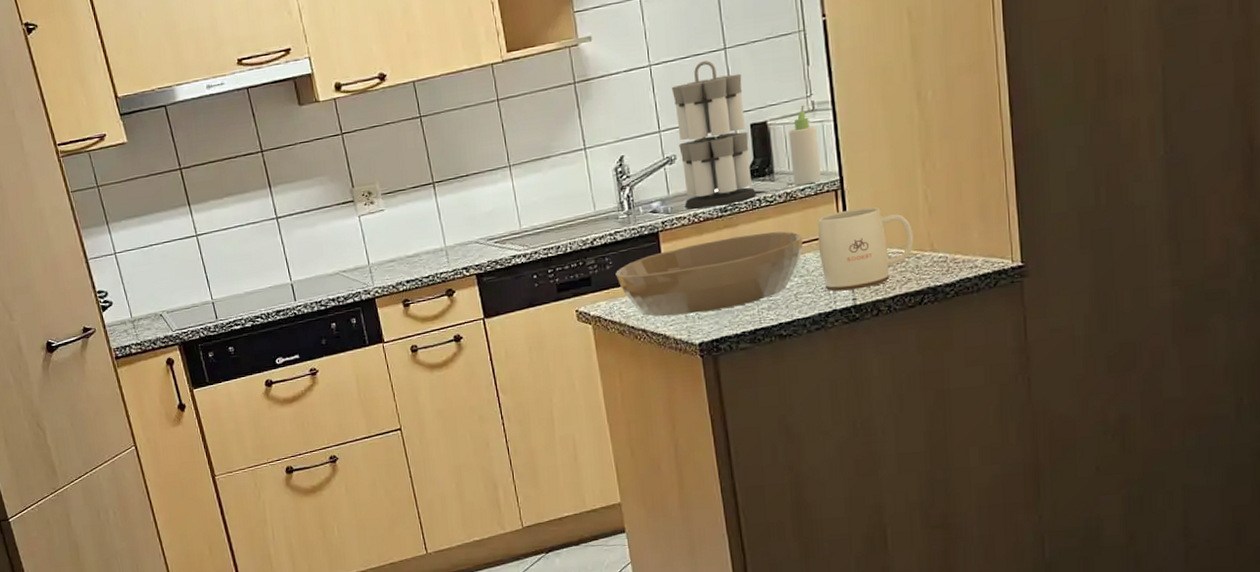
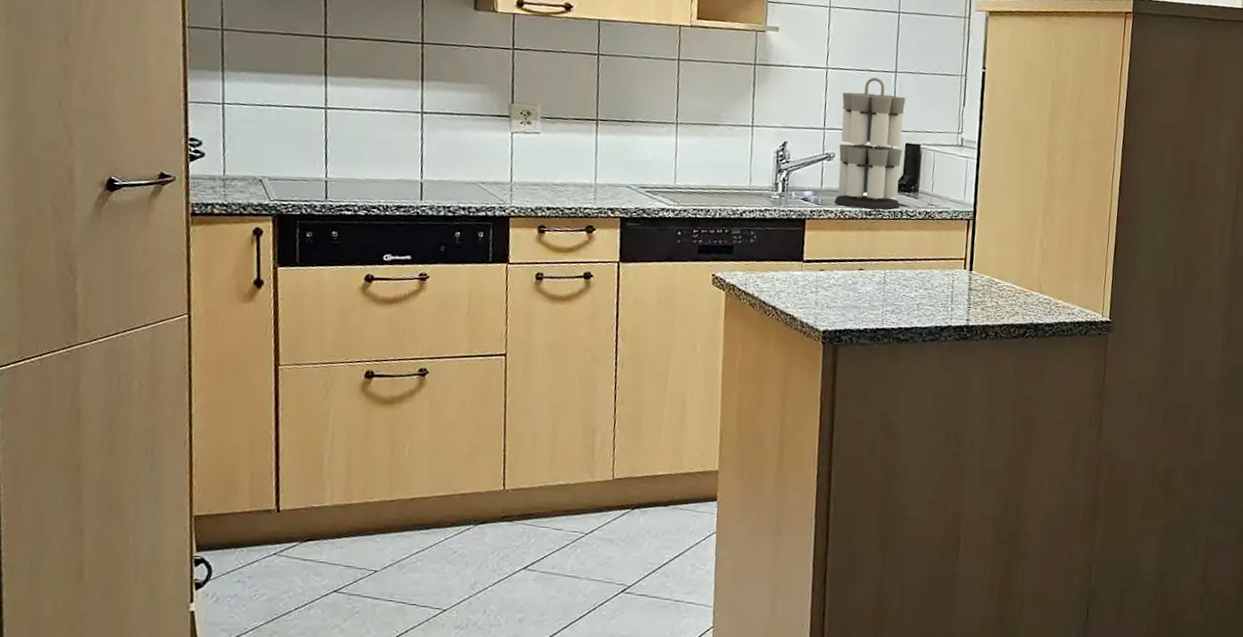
bowl: present [615,231,803,317] -> none [757,238,933,304]
bottle: present [789,105,822,186] -> none [933,139,962,210]
mug: present [817,206,915,292] -> none [944,239,1027,313]

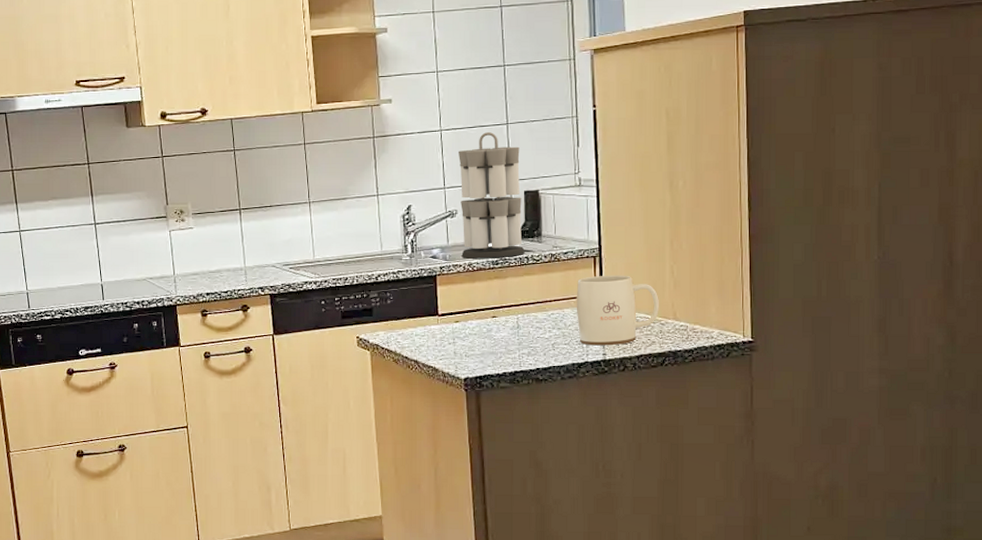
mug: none [944,239,1027,313] -> present [576,275,660,346]

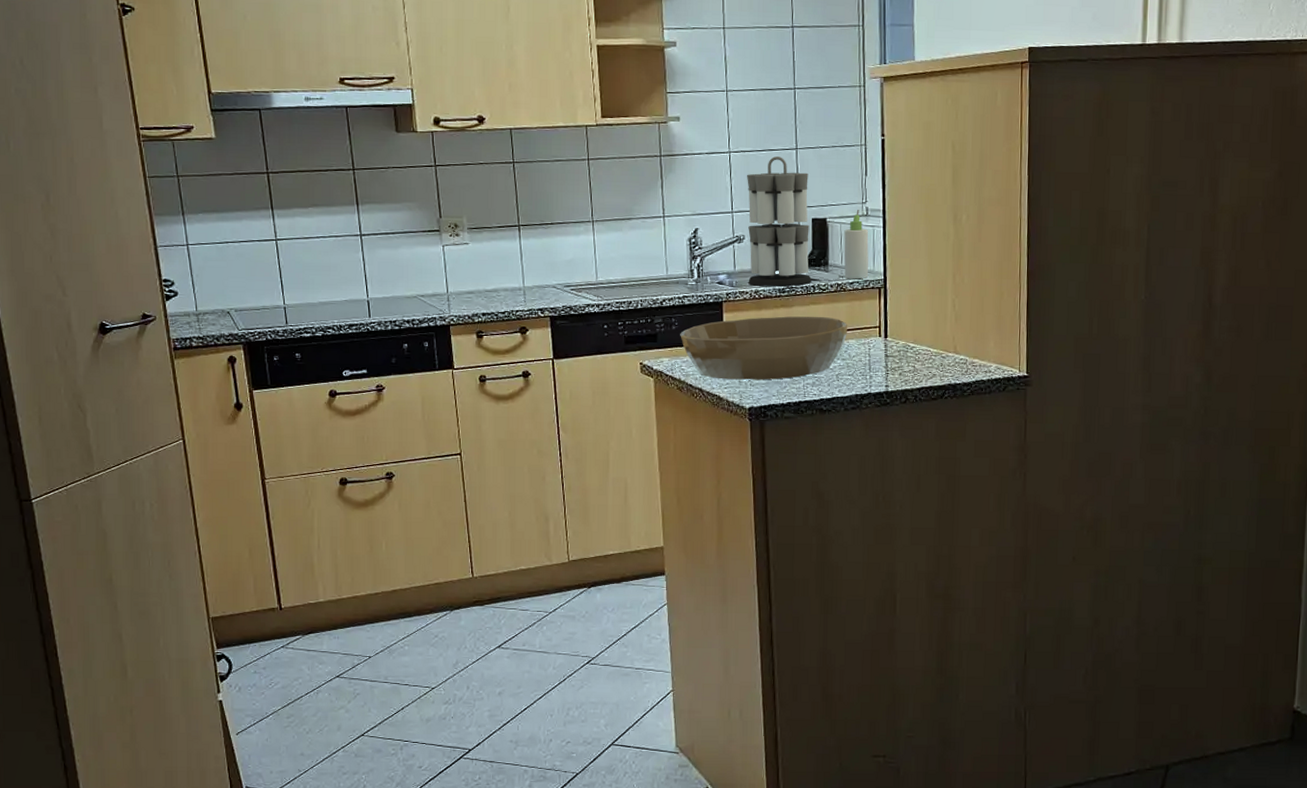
bowl: none [395,286,562,351] -> present [680,316,847,380]
bottle: none [557,181,583,249] -> present [844,210,869,280]
mug: present [576,275,660,346] -> none [860,306,942,378]

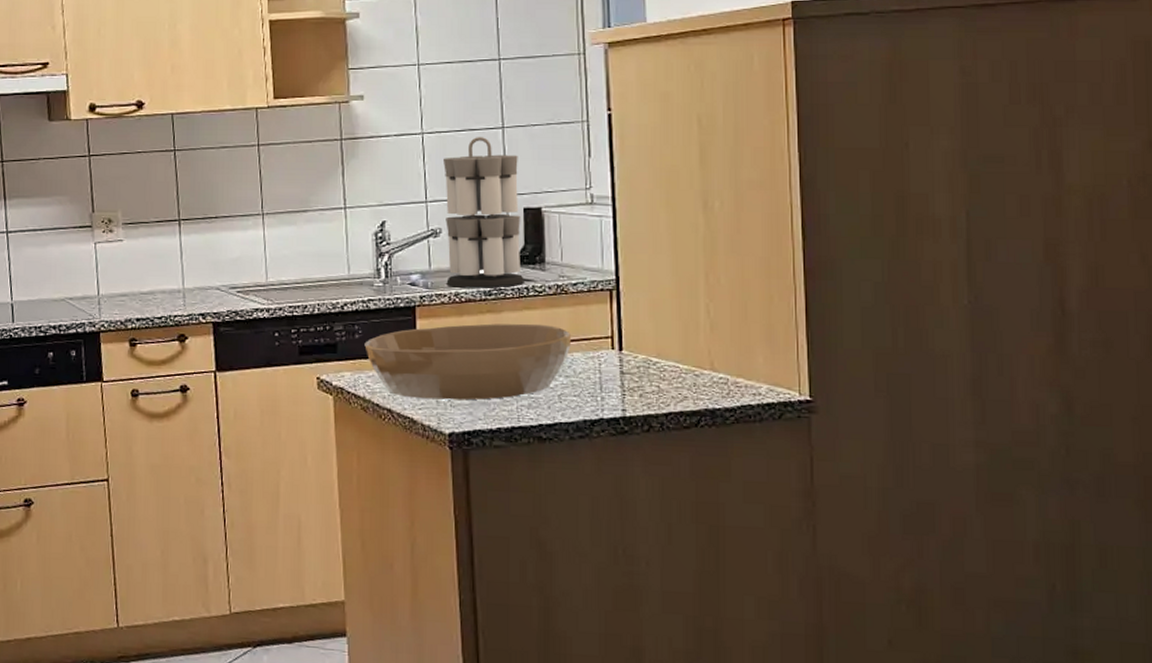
bottle: present [844,210,869,280] -> none [564,197,596,280]

